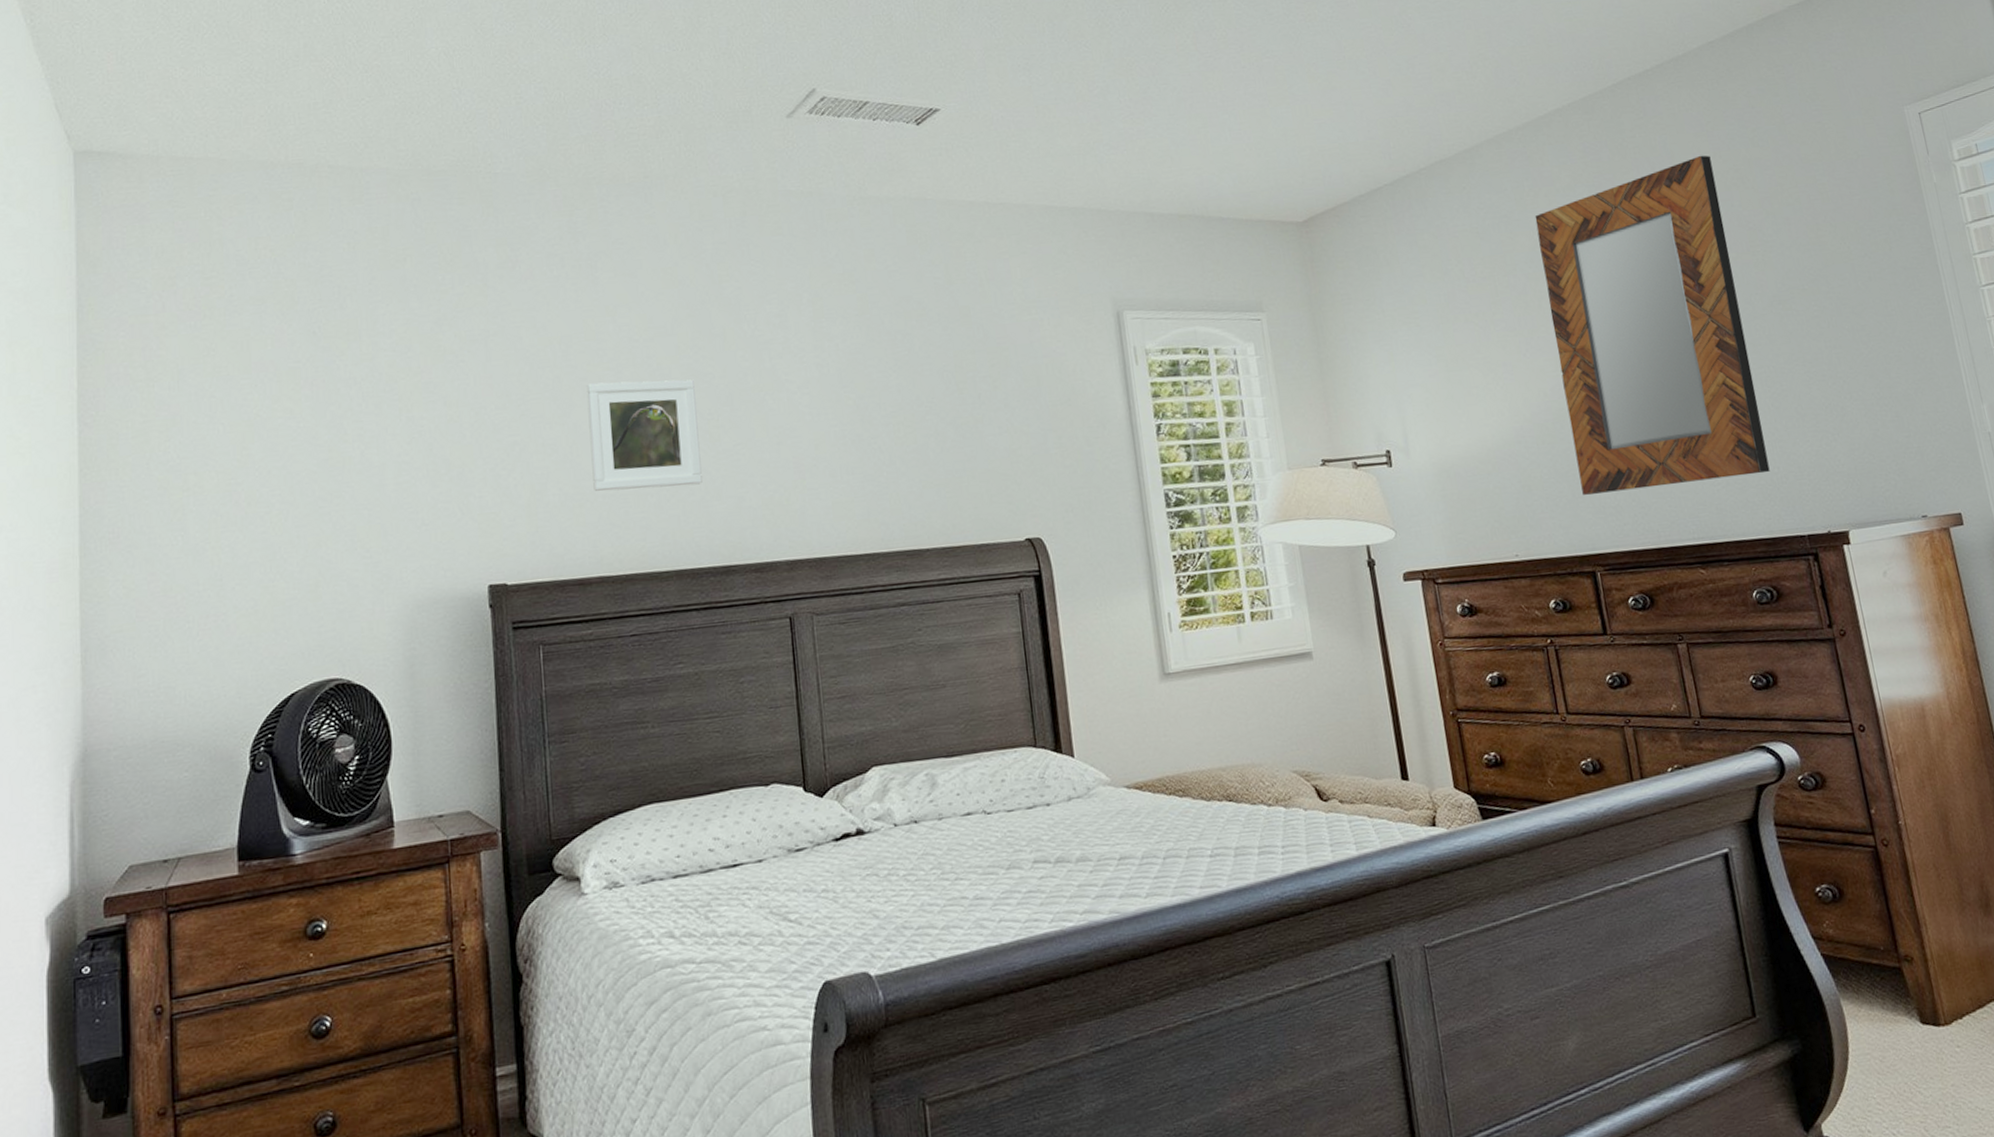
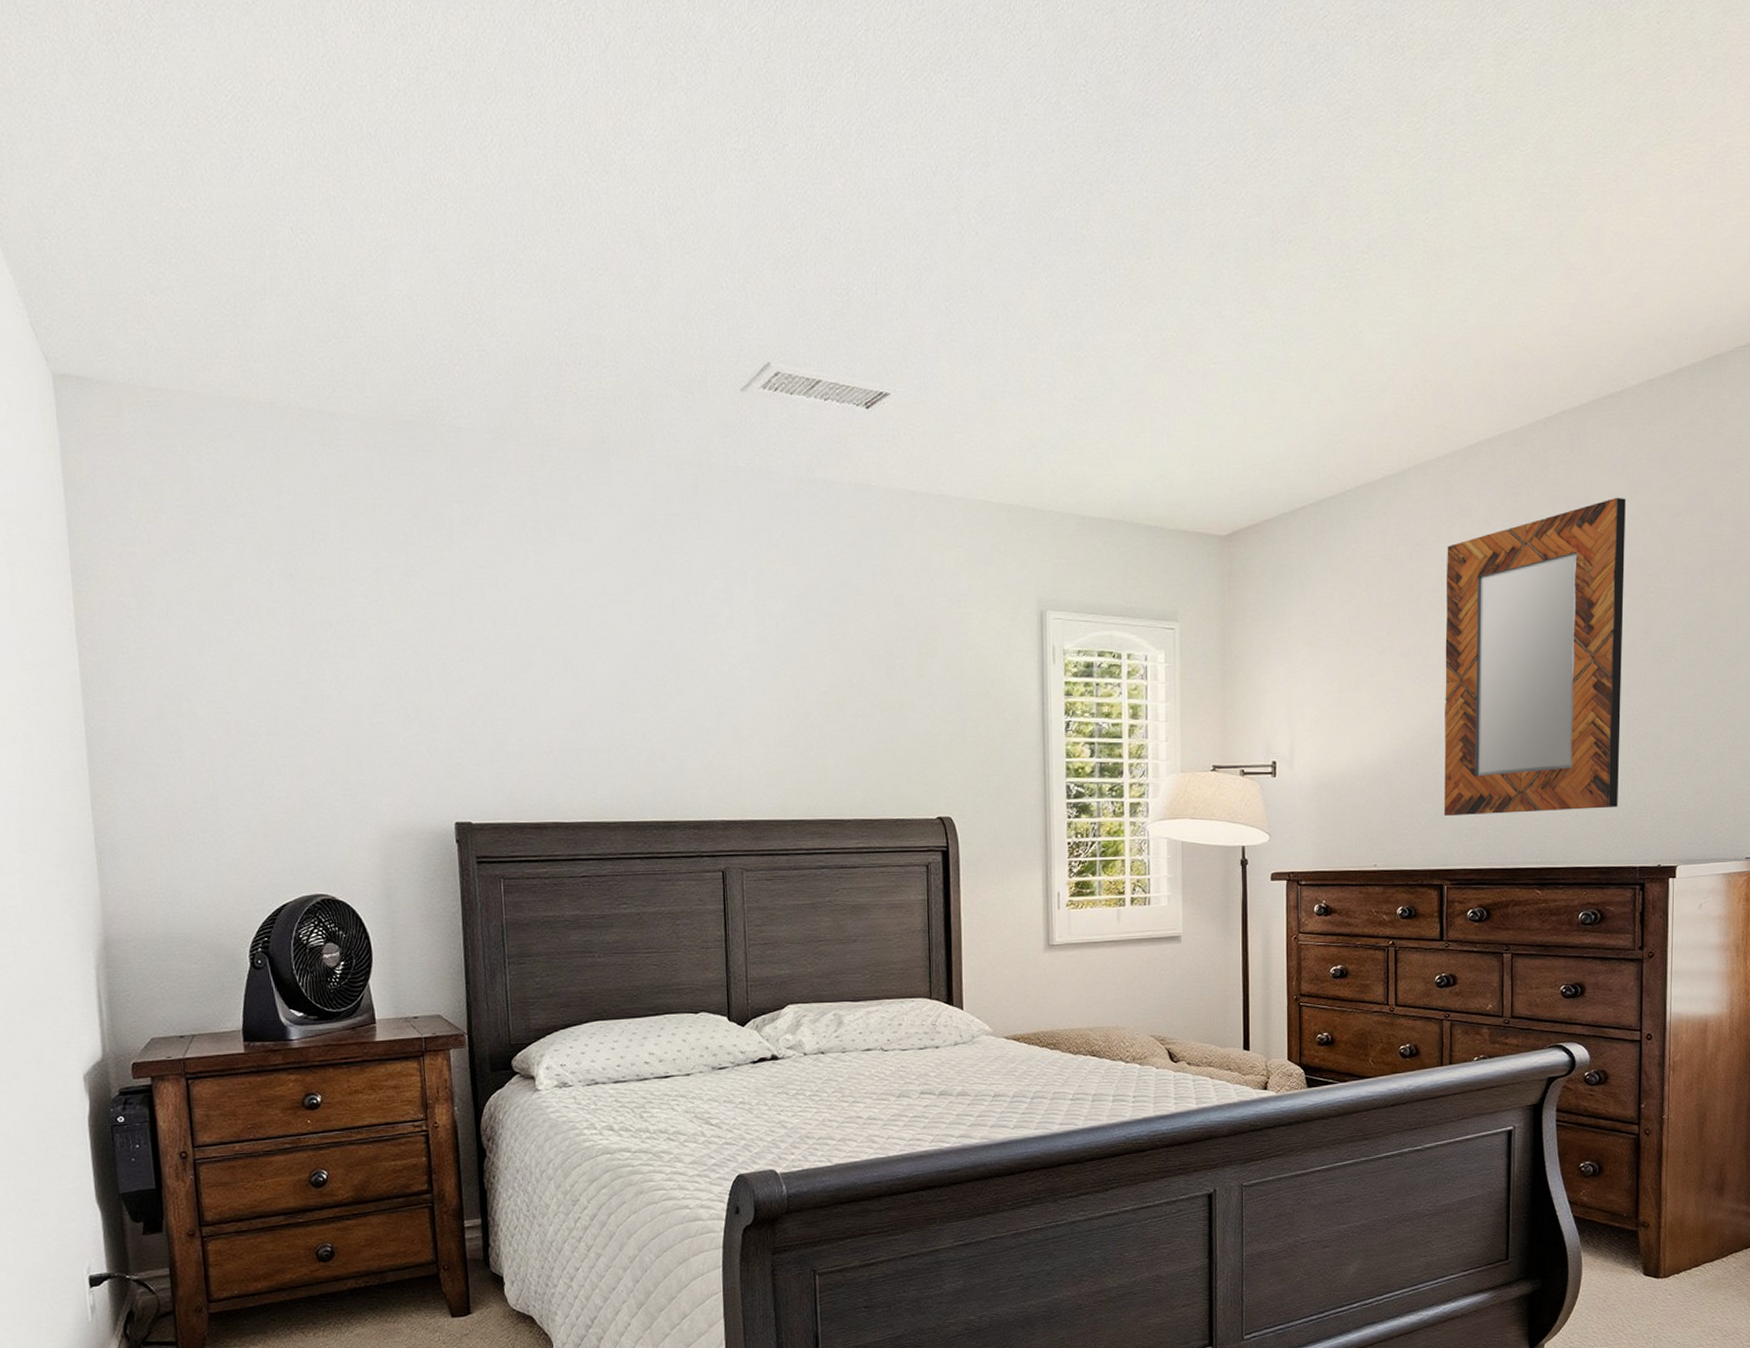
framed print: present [586,379,703,491] -> none [544,643,649,746]

